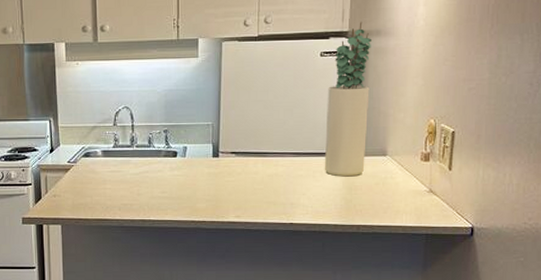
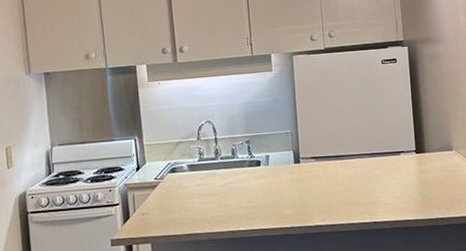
vase: present [324,21,371,177] -> none [392,31,435,173]

